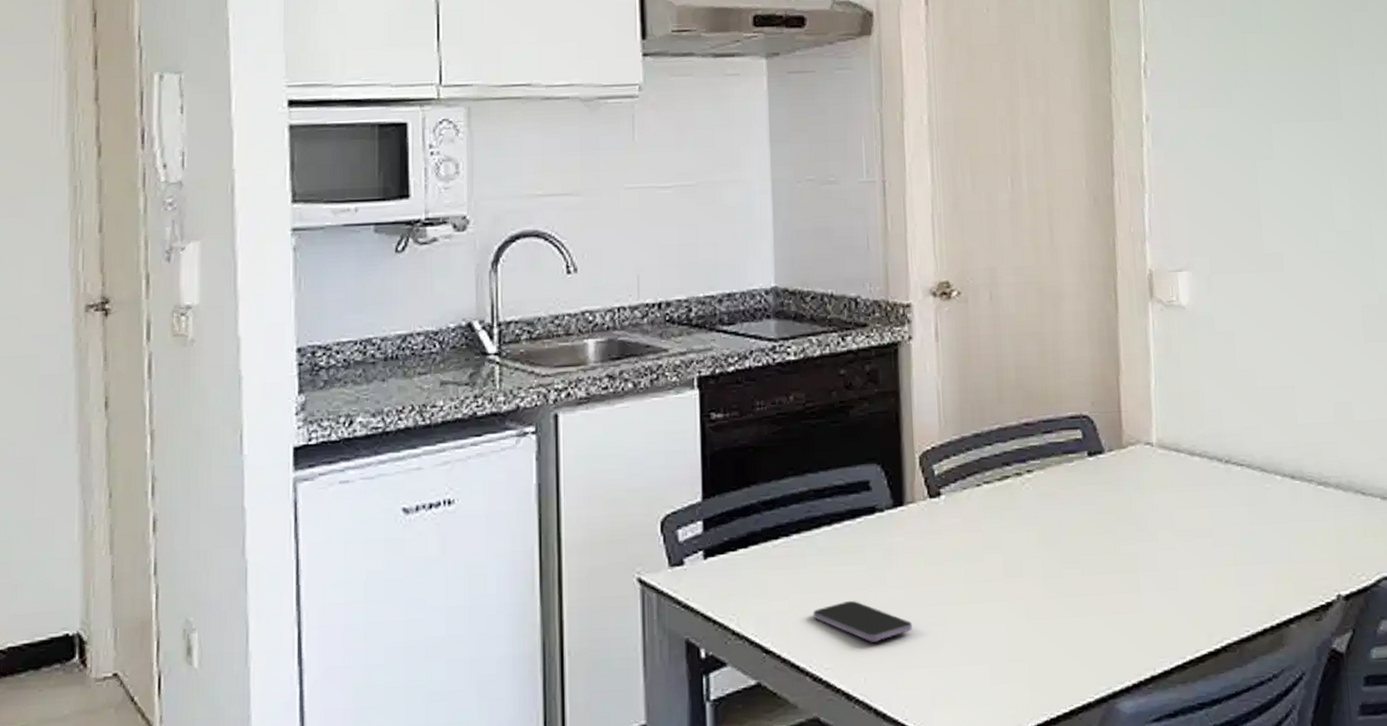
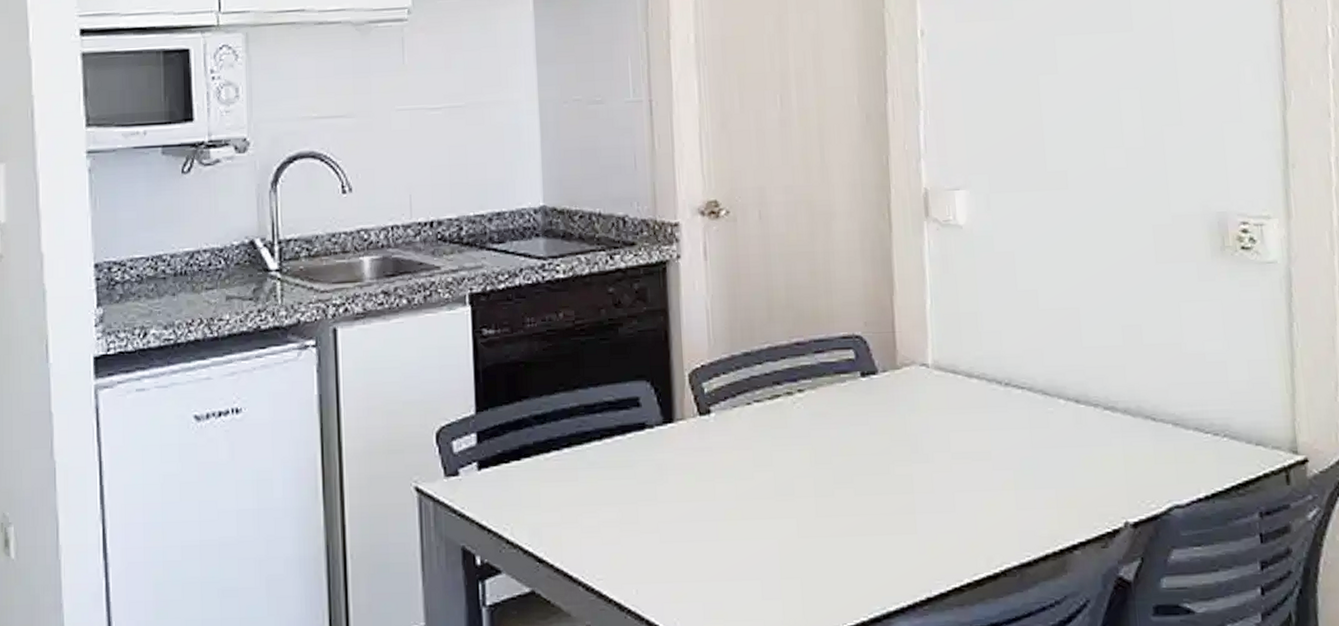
smartphone: present [812,600,912,642] -> none [584,513,683,555]

